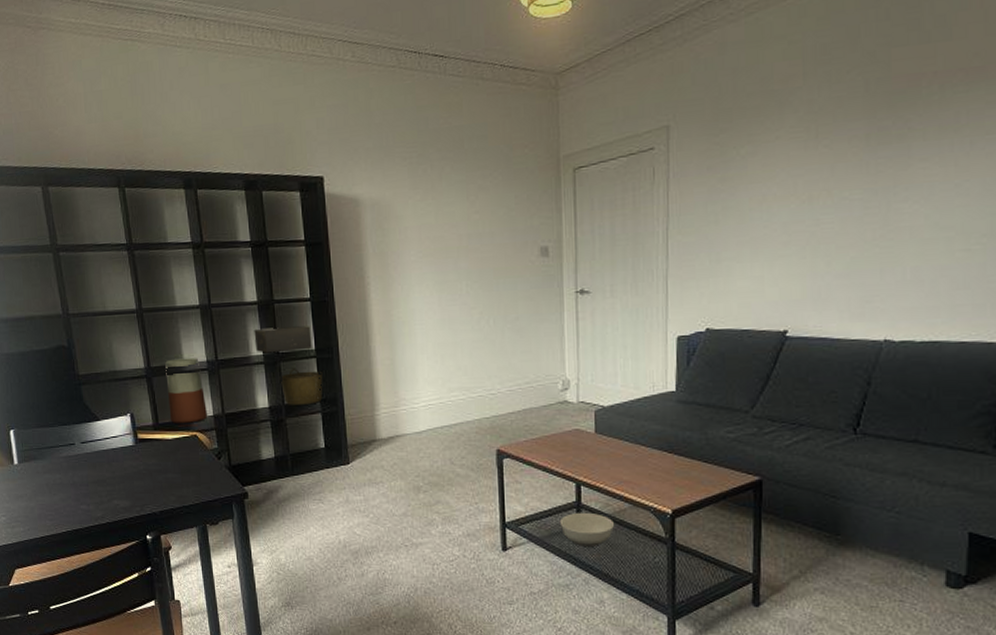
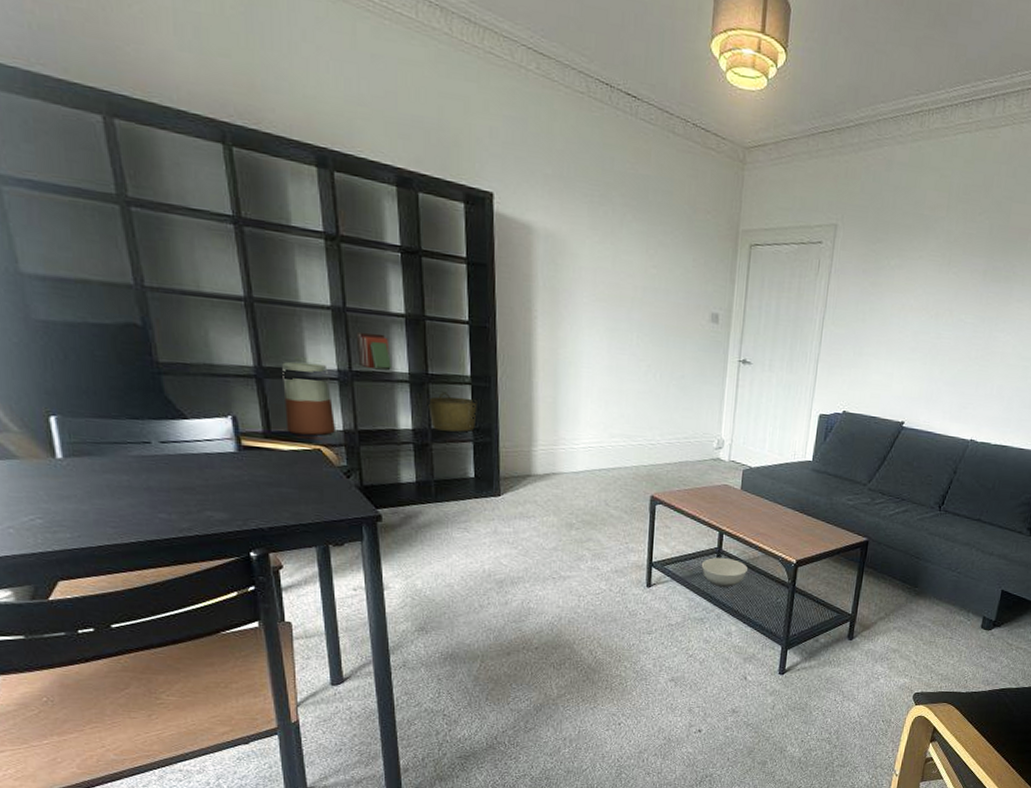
books: none [220,323,249,356] -> present [356,333,391,371]
decorative box: present [254,325,312,353] -> none [399,343,467,375]

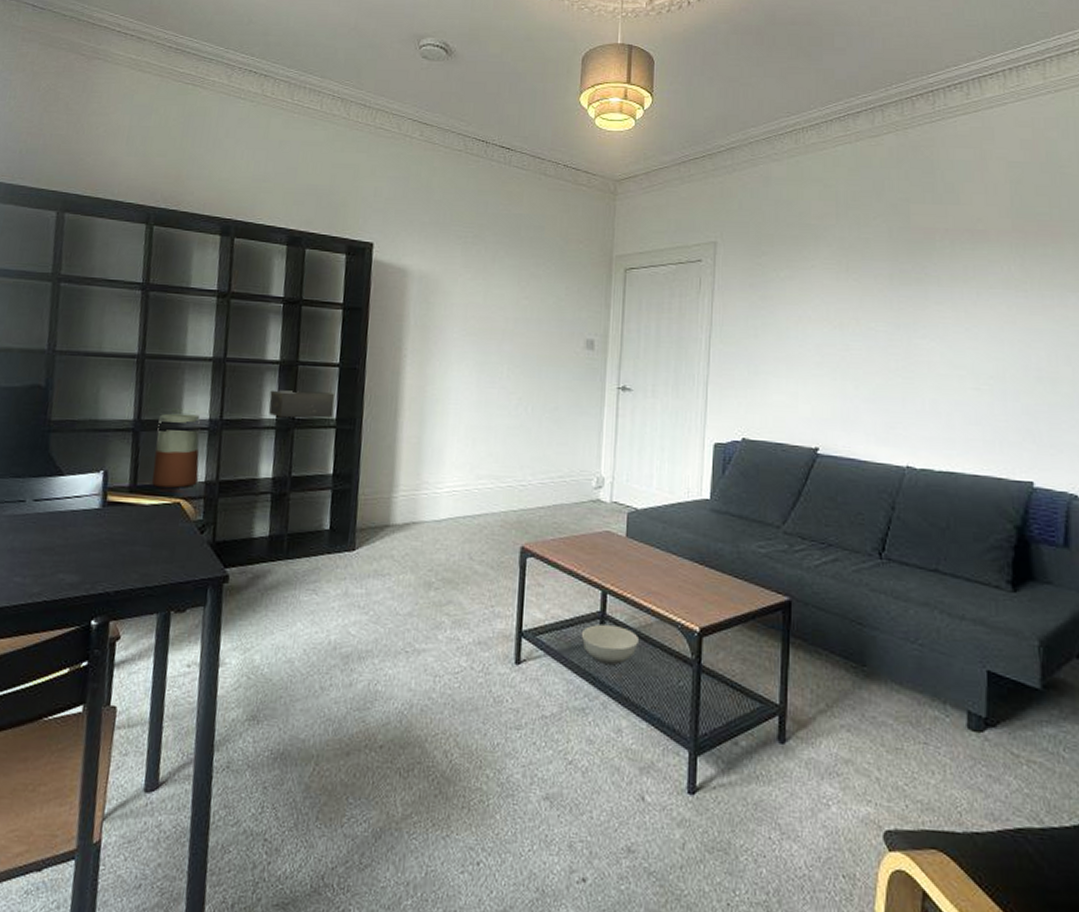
books: present [356,333,391,371] -> none [230,381,261,418]
decorative box: none [399,343,467,375] -> present [268,390,335,418]
basket: present [427,392,477,432] -> none [290,437,340,479]

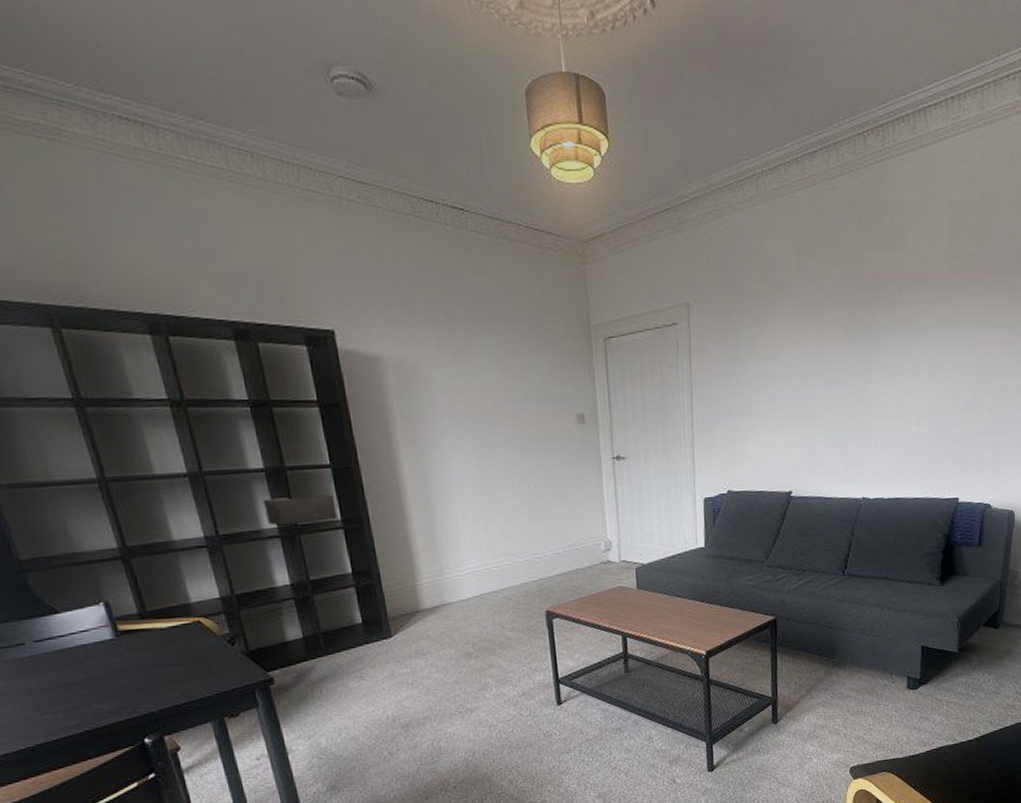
vase: present [152,413,200,489] -> none [146,533,213,611]
bowl: present [581,623,638,666] -> none [609,660,658,693]

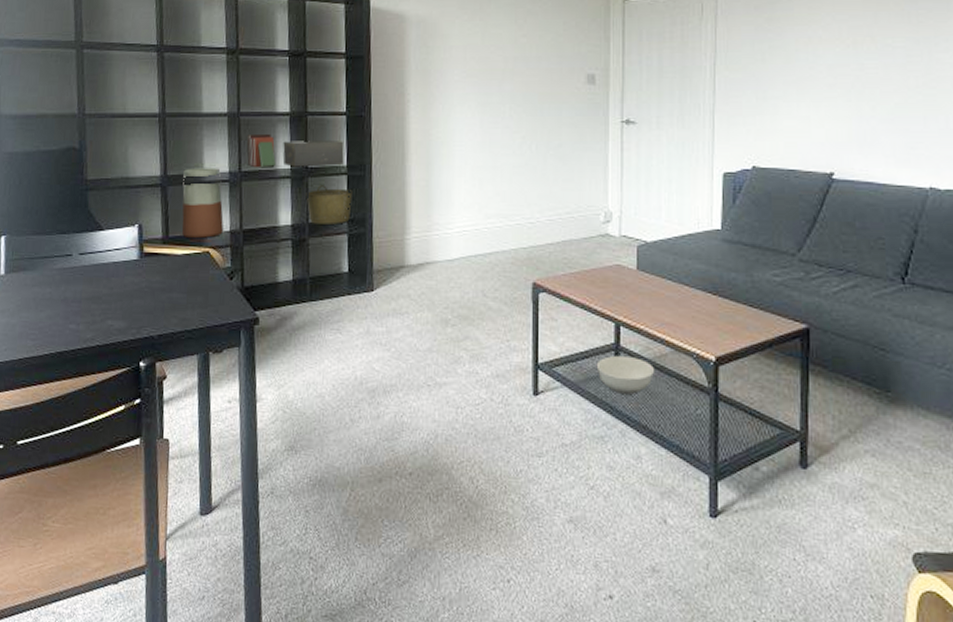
vase: none [146,533,213,611] -> present [181,168,224,239]
books: none [217,492,259,530] -> present [247,133,276,168]
basket: none [300,541,355,581] -> present [306,185,353,224]
bowl: none [609,660,658,693] -> present [596,355,654,396]

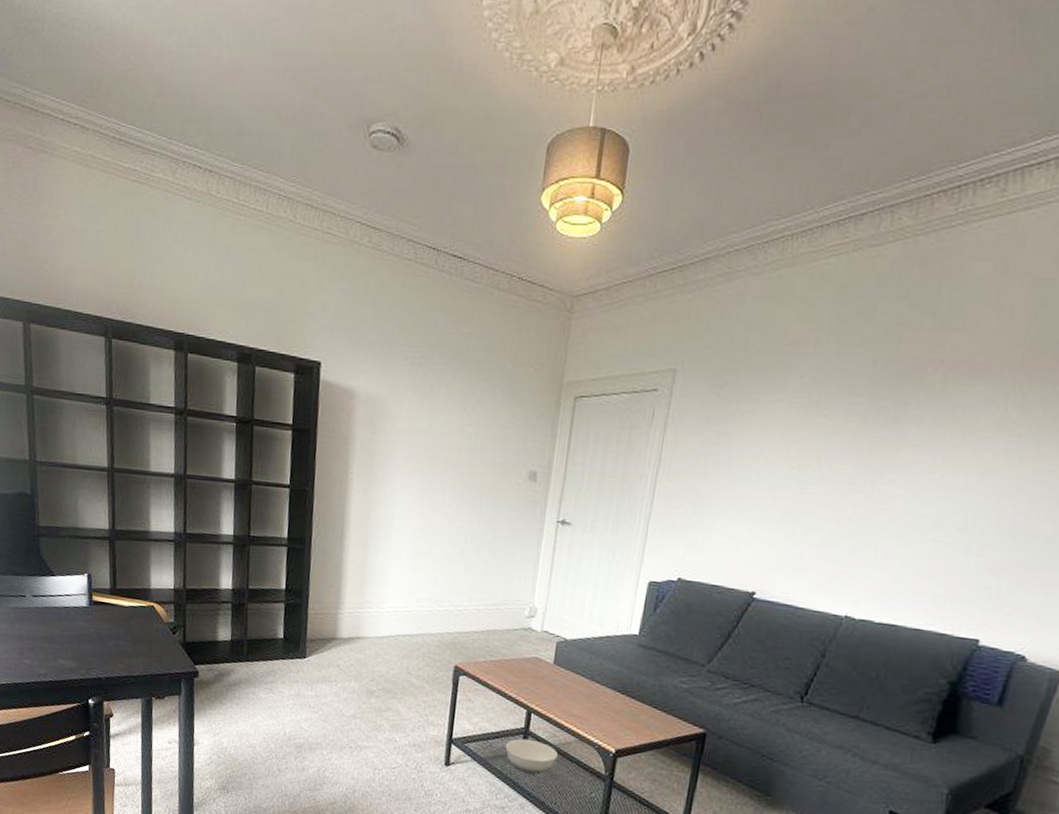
vase: present [181,168,224,239] -> none [128,525,169,594]
books: present [247,133,276,168] -> none [192,498,219,533]
decorative box: present [283,139,344,167] -> none [226,507,286,537]
basket: present [306,185,353,224] -> none [247,554,292,593]

